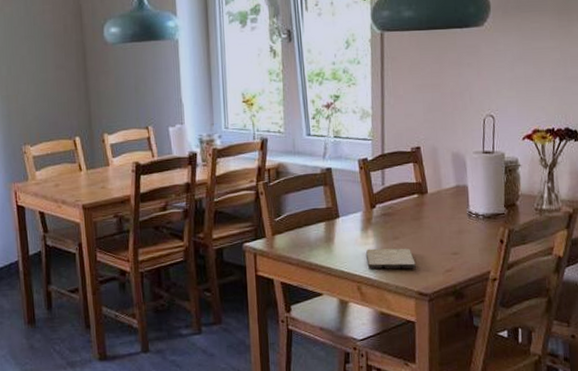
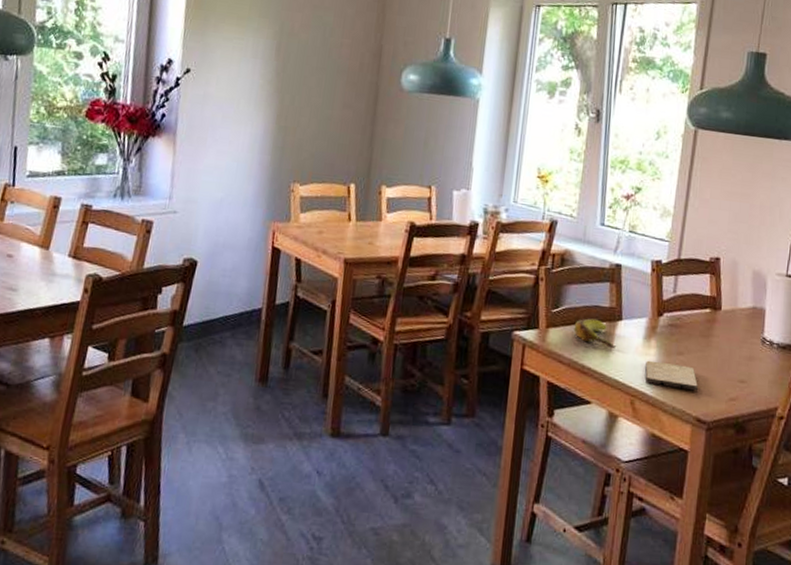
banana: none [297,220,338,244] -> present [574,318,617,348]

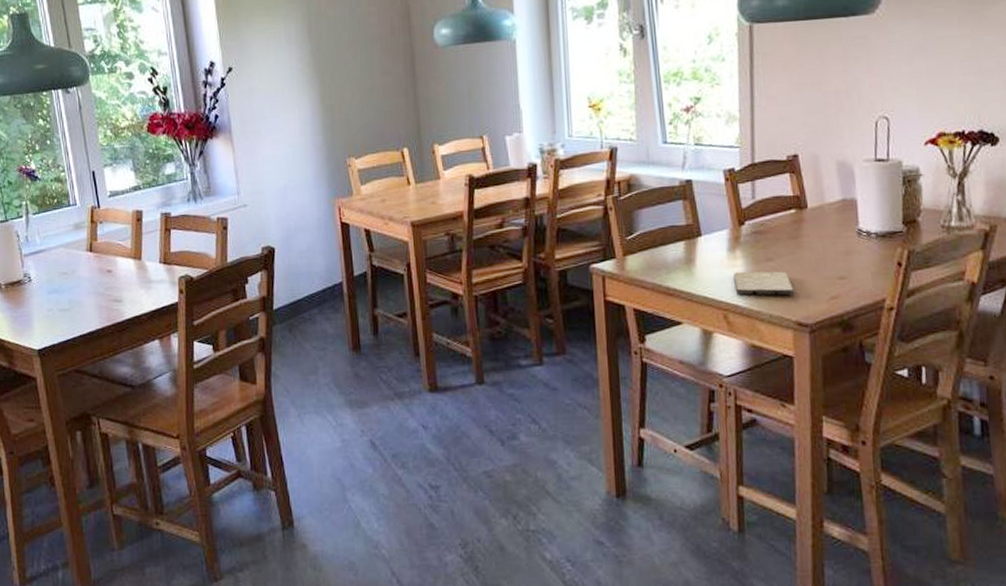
banana: present [574,318,617,348] -> none [652,239,700,266]

